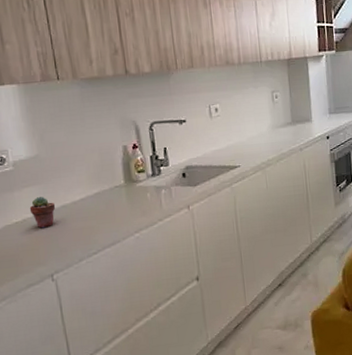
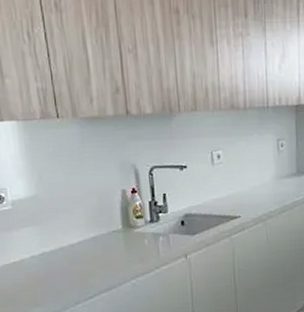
potted succulent: present [29,197,56,228] -> none [27,238,53,270]

